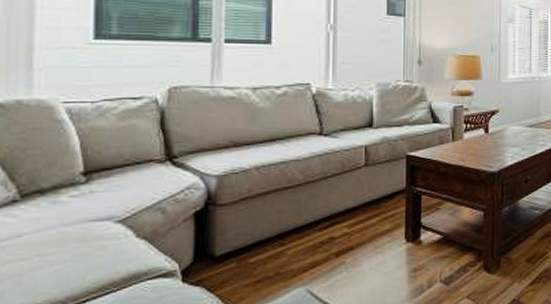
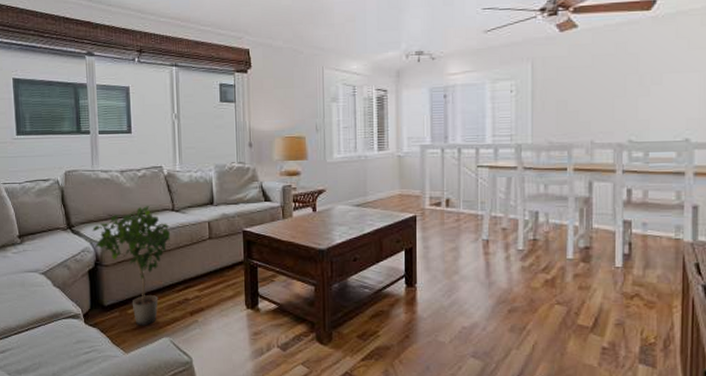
potted plant: none [204,128,315,277] -> present [92,205,170,326]

